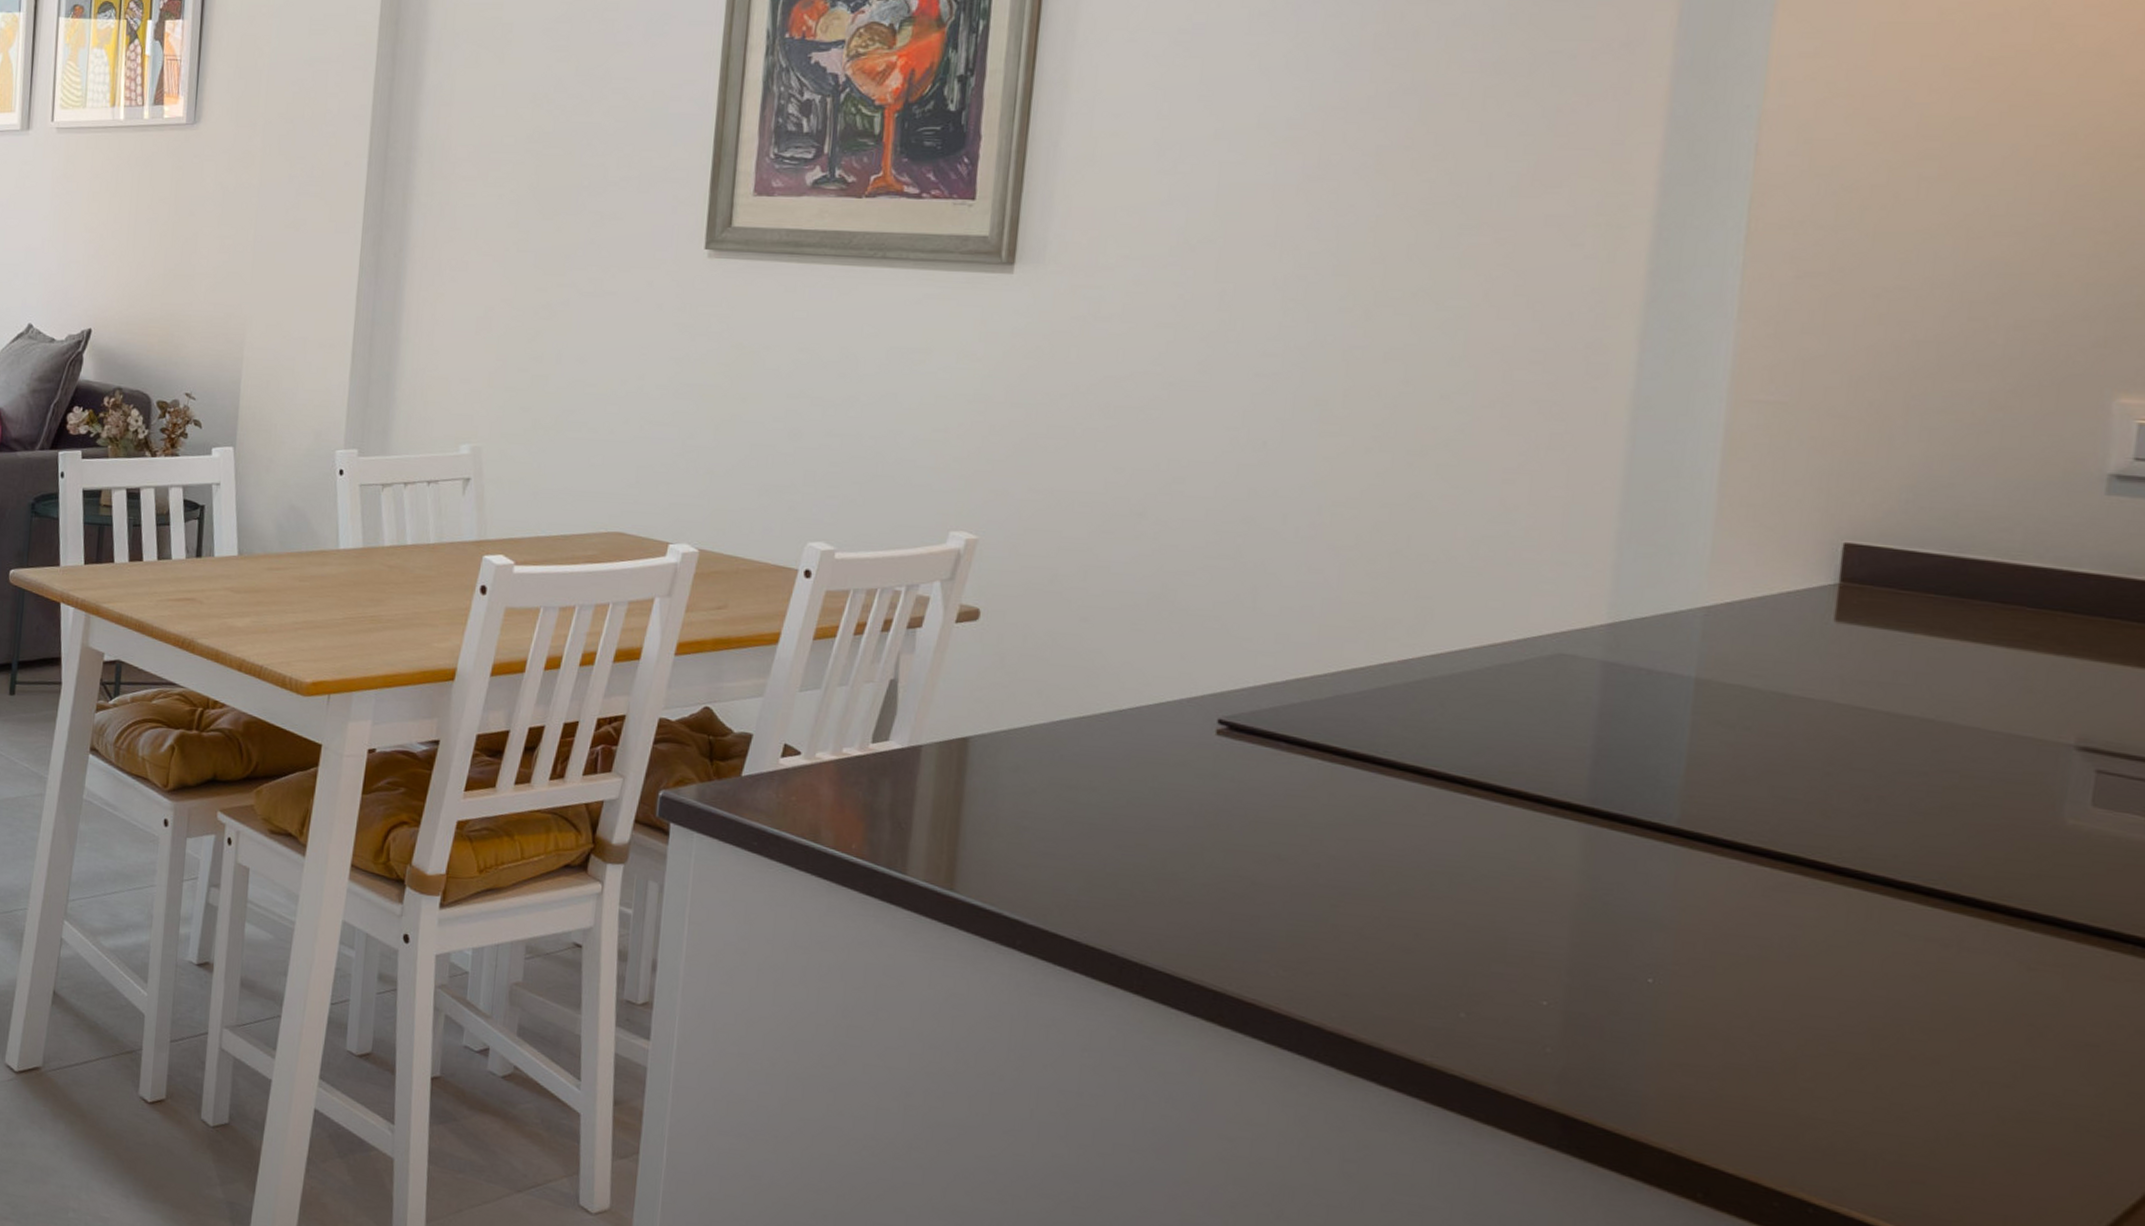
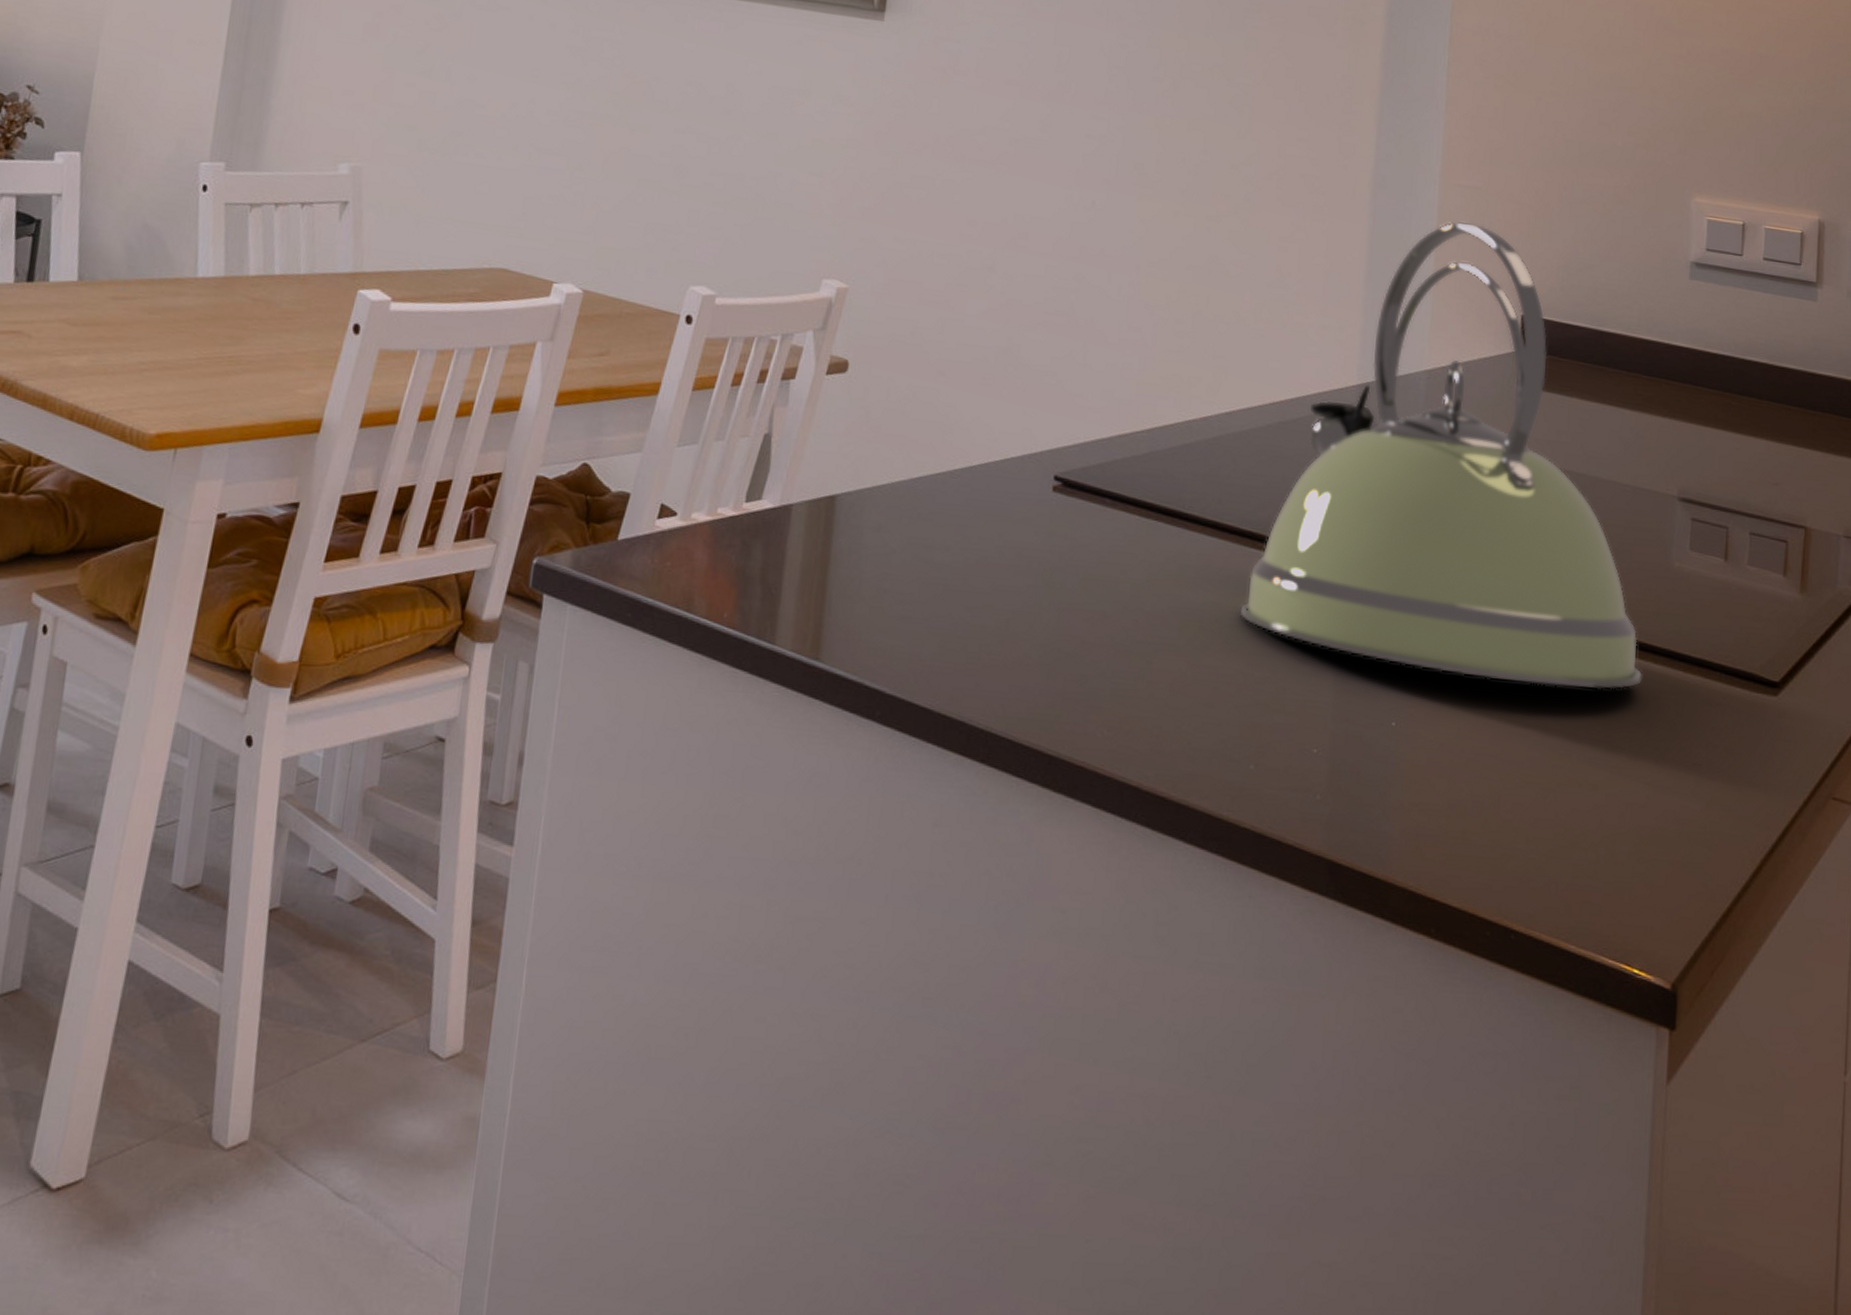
kettle: none [1447,442,2012,957] -> present [1239,222,1642,690]

